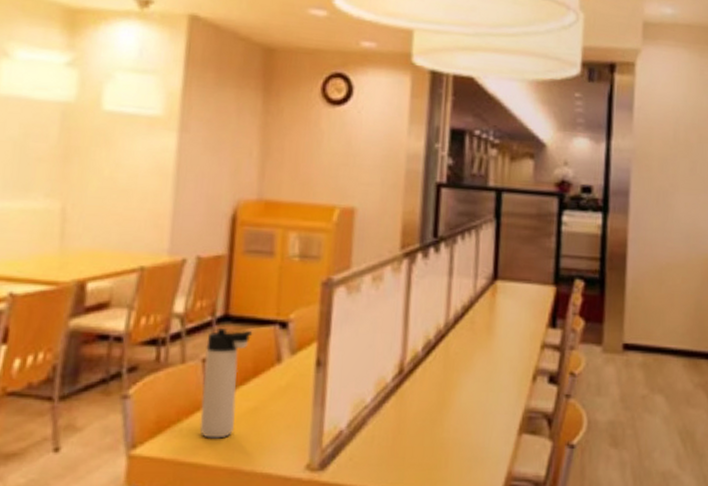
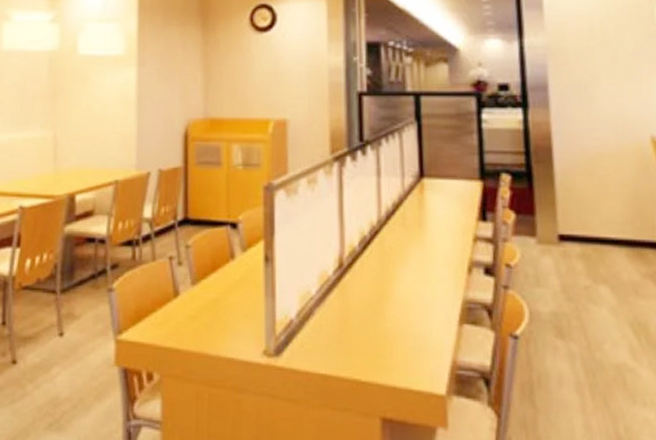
thermos bottle: present [199,327,253,439] -> none [171,229,209,326]

